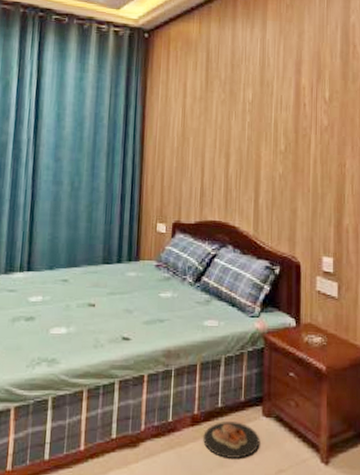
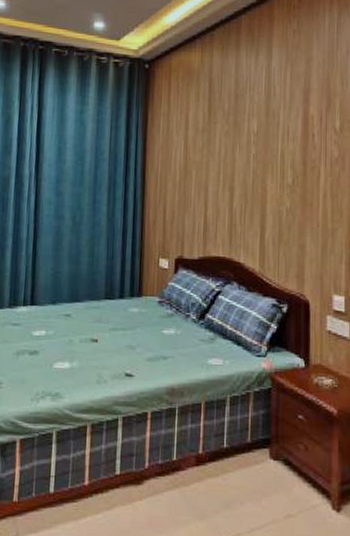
slippers: present [203,422,260,460] -> none [208,463,268,502]

